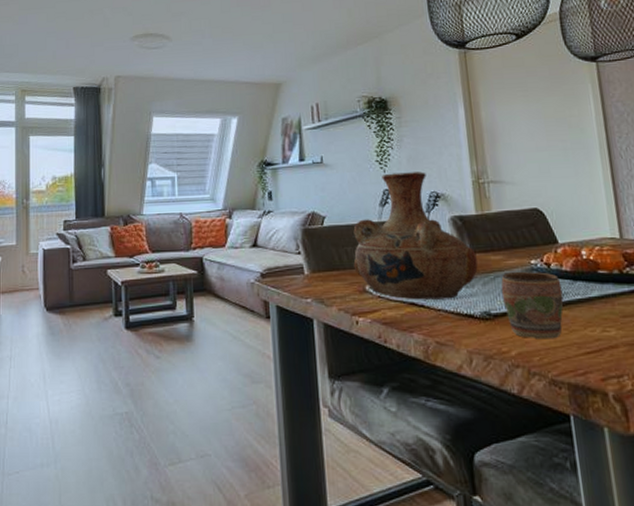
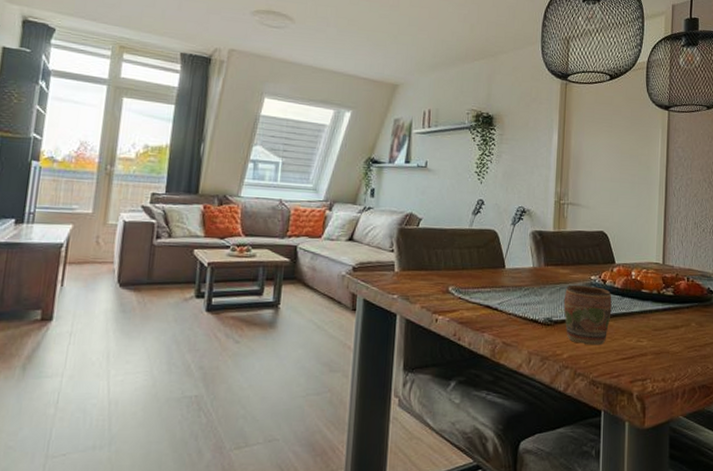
vase: present [353,172,478,300] -> none [441,185,548,305]

